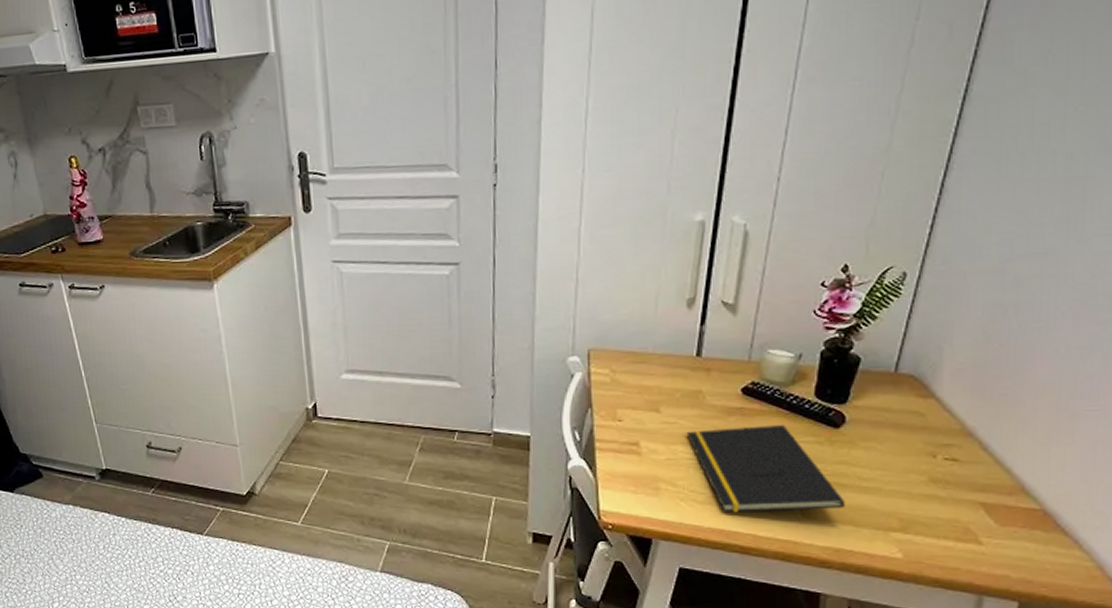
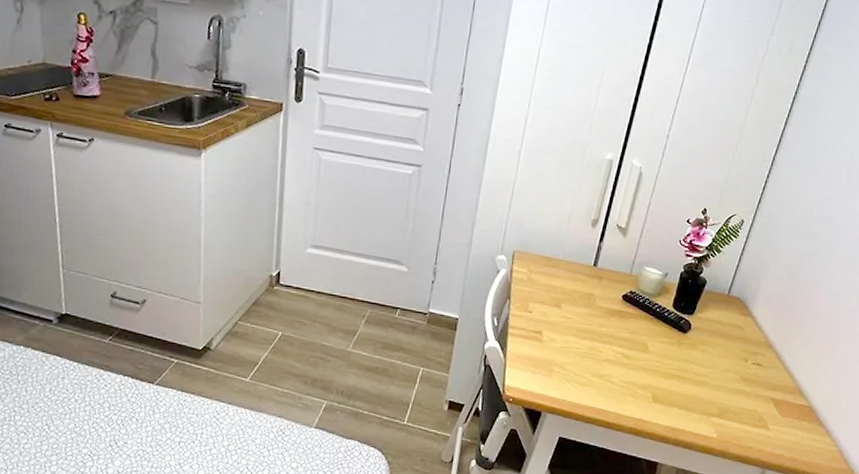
notepad: present [686,425,845,512] -> none [578,326,684,396]

